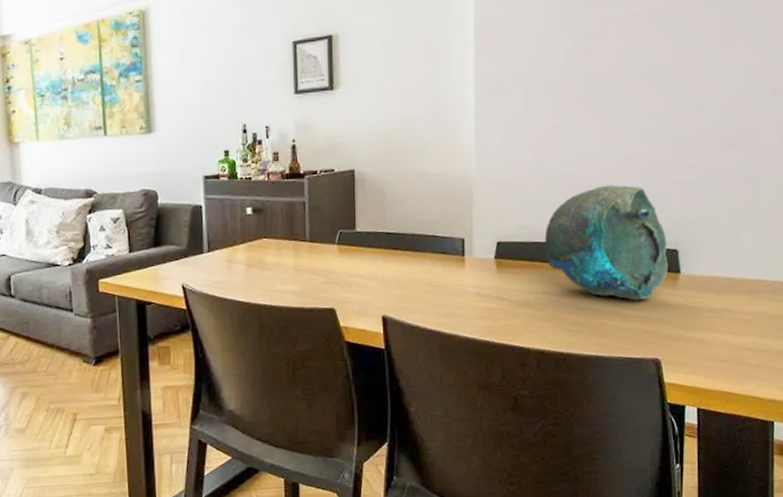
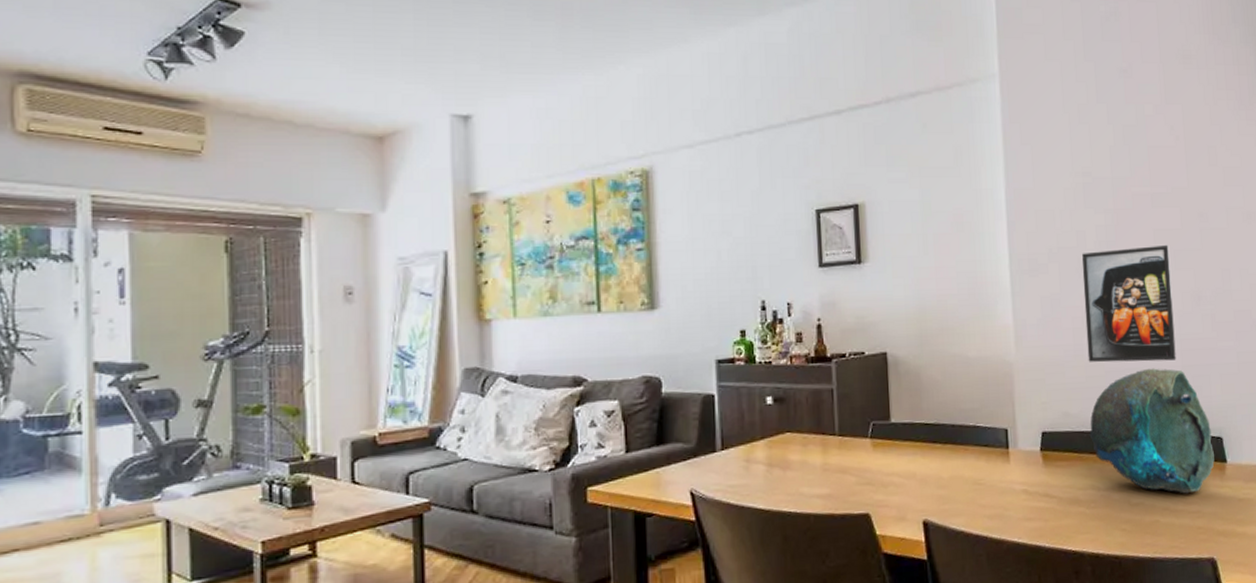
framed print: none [547,65,639,179] -> present [1081,244,1176,363]

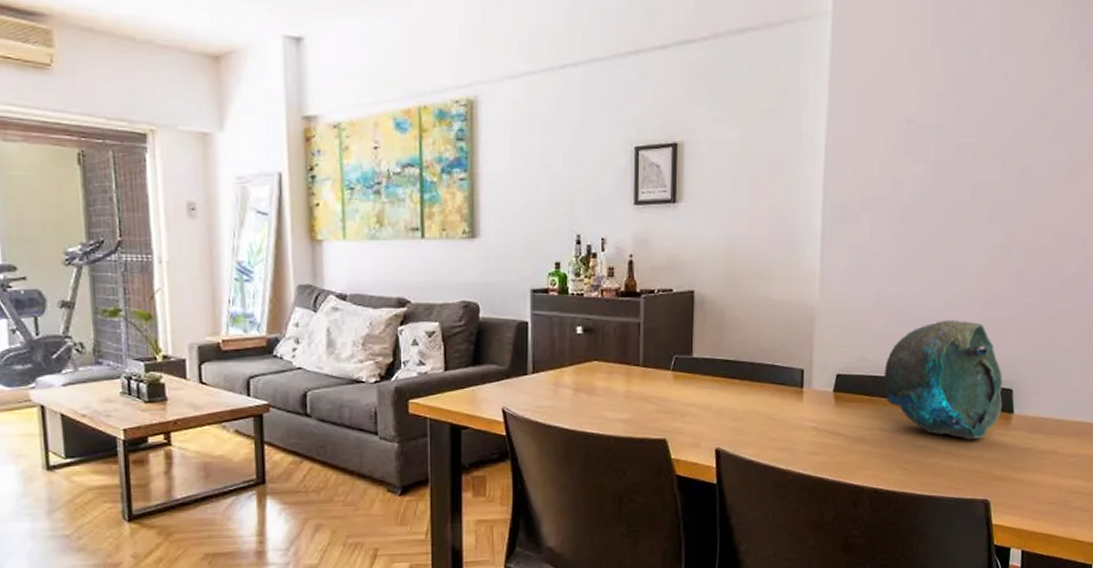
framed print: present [1081,244,1176,363] -> none [890,197,985,313]

